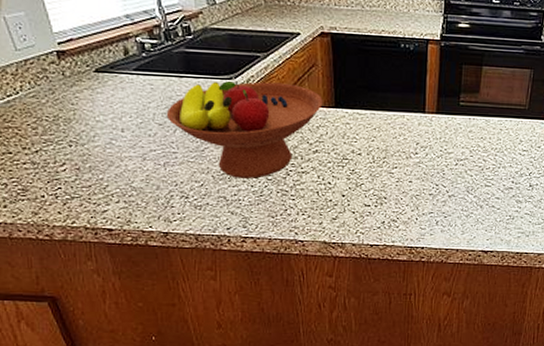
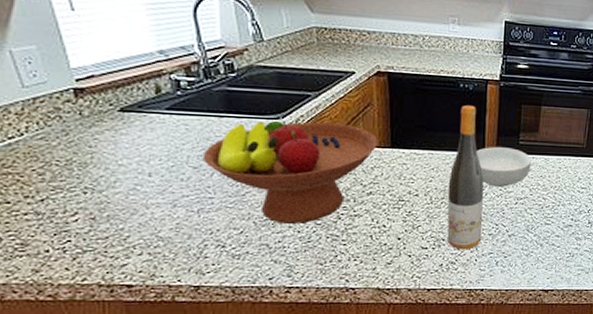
wine bottle: none [388,65,424,209] -> present [447,104,484,250]
cereal bowl: none [417,108,472,148] -> present [476,147,531,187]

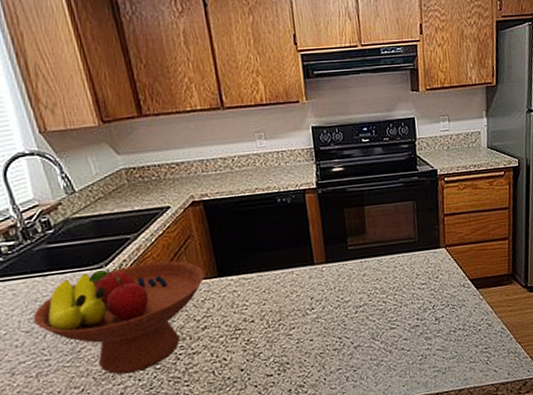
wine bottle: present [447,104,484,250] -> none [282,218,327,371]
cereal bowl: present [476,147,531,187] -> none [306,255,365,299]

